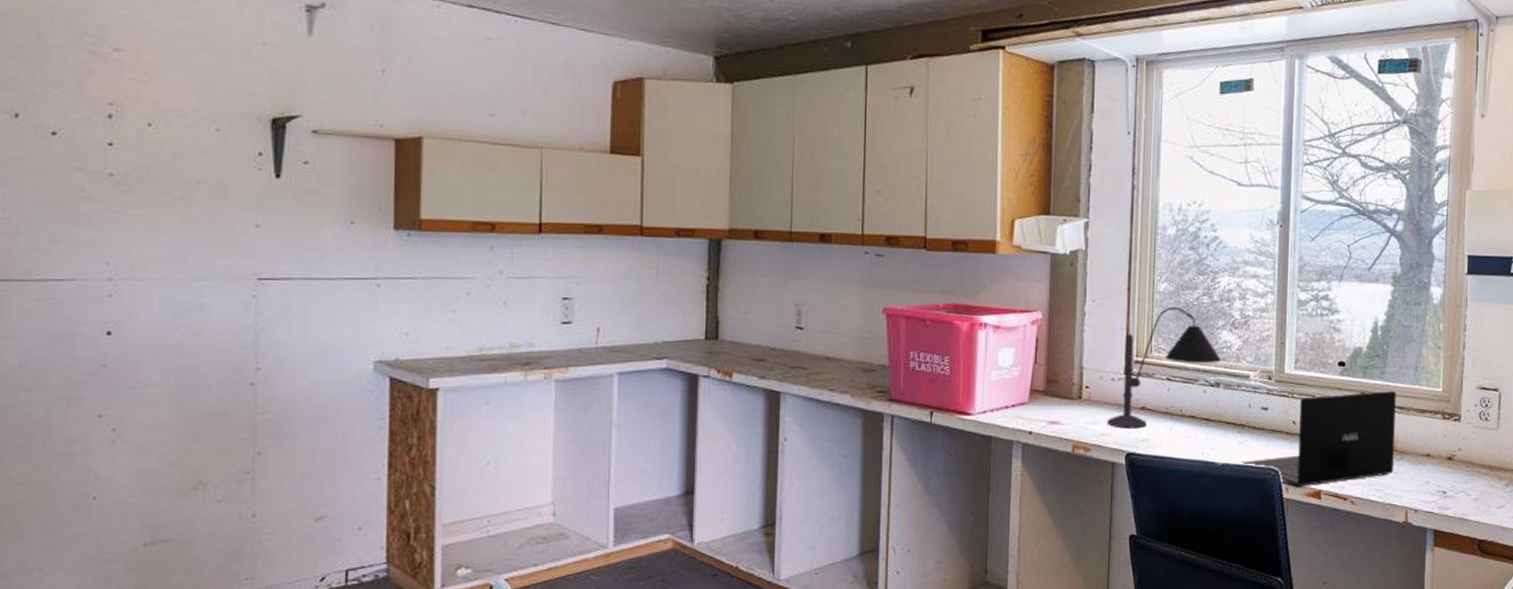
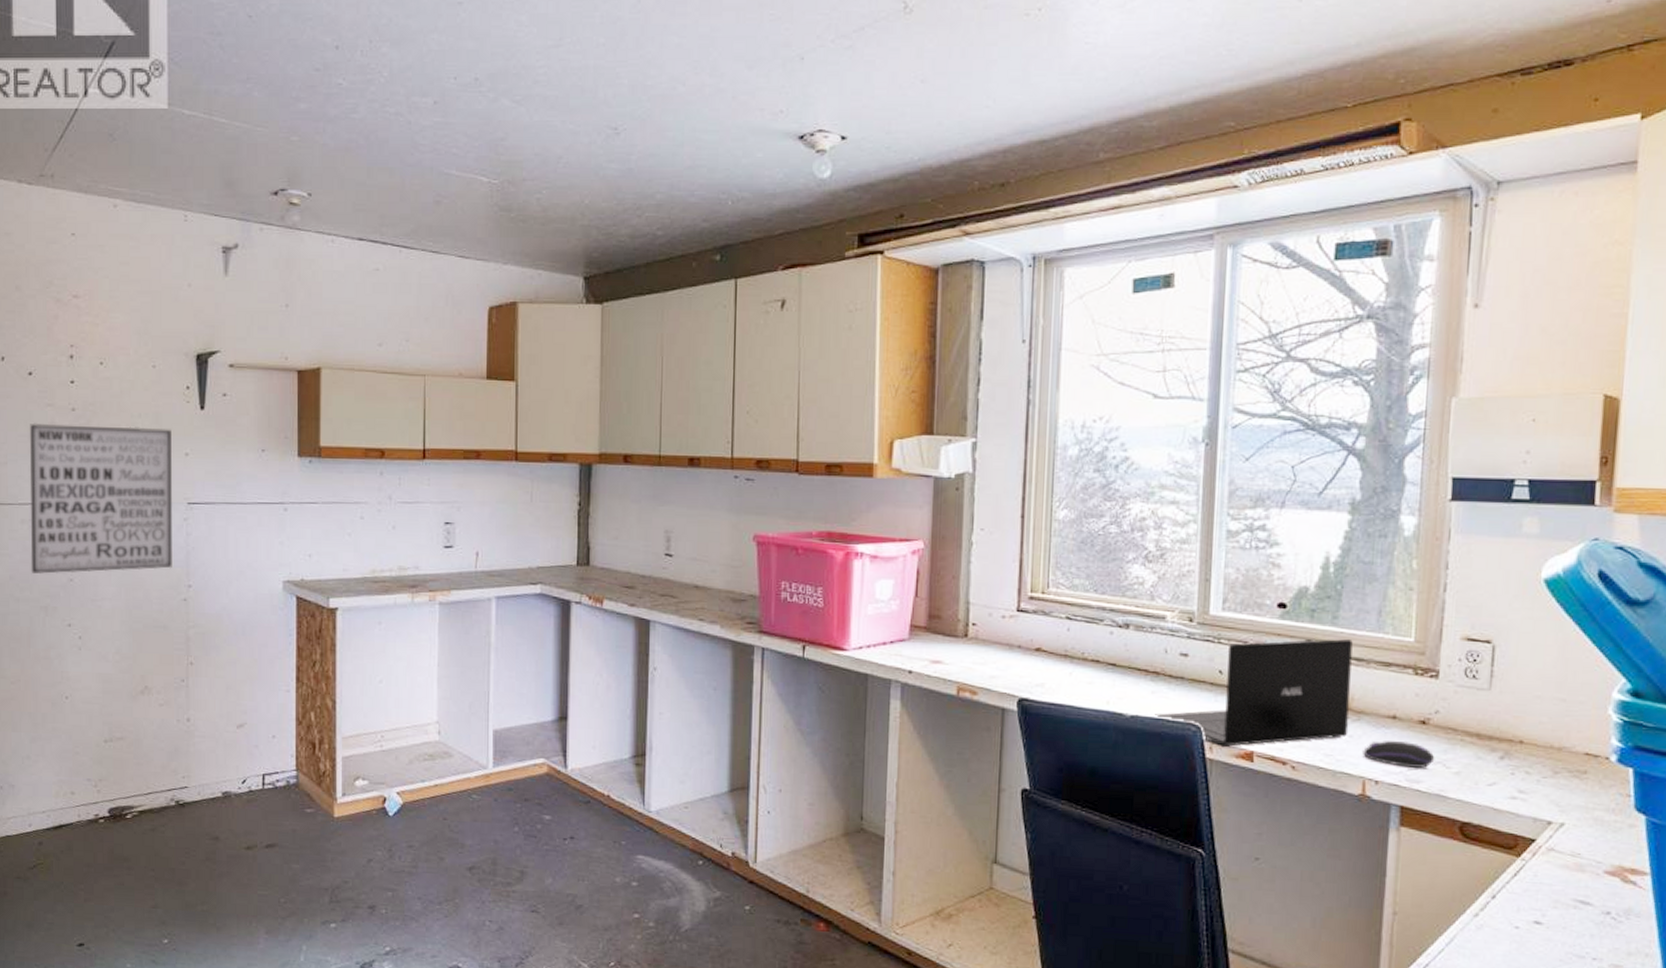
wall art: none [49,188,239,359] -> present [29,423,172,574]
desk lamp: present [1107,307,1221,429] -> none [996,537,1132,672]
computer mouse: none [1405,476,1459,497] -> present [1363,741,1435,768]

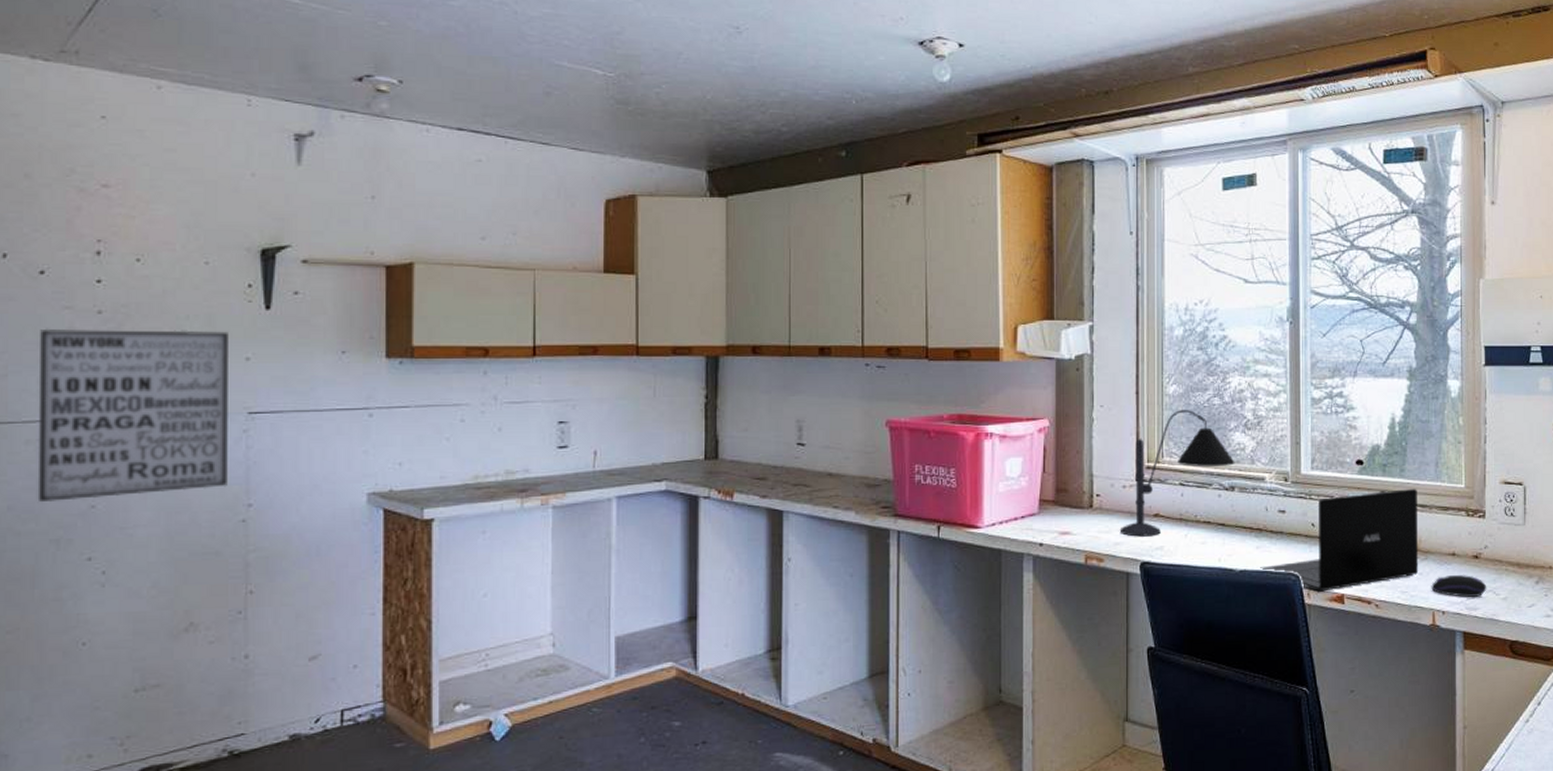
desk lamp: none [996,537,1132,672] -> present [1119,410,1235,537]

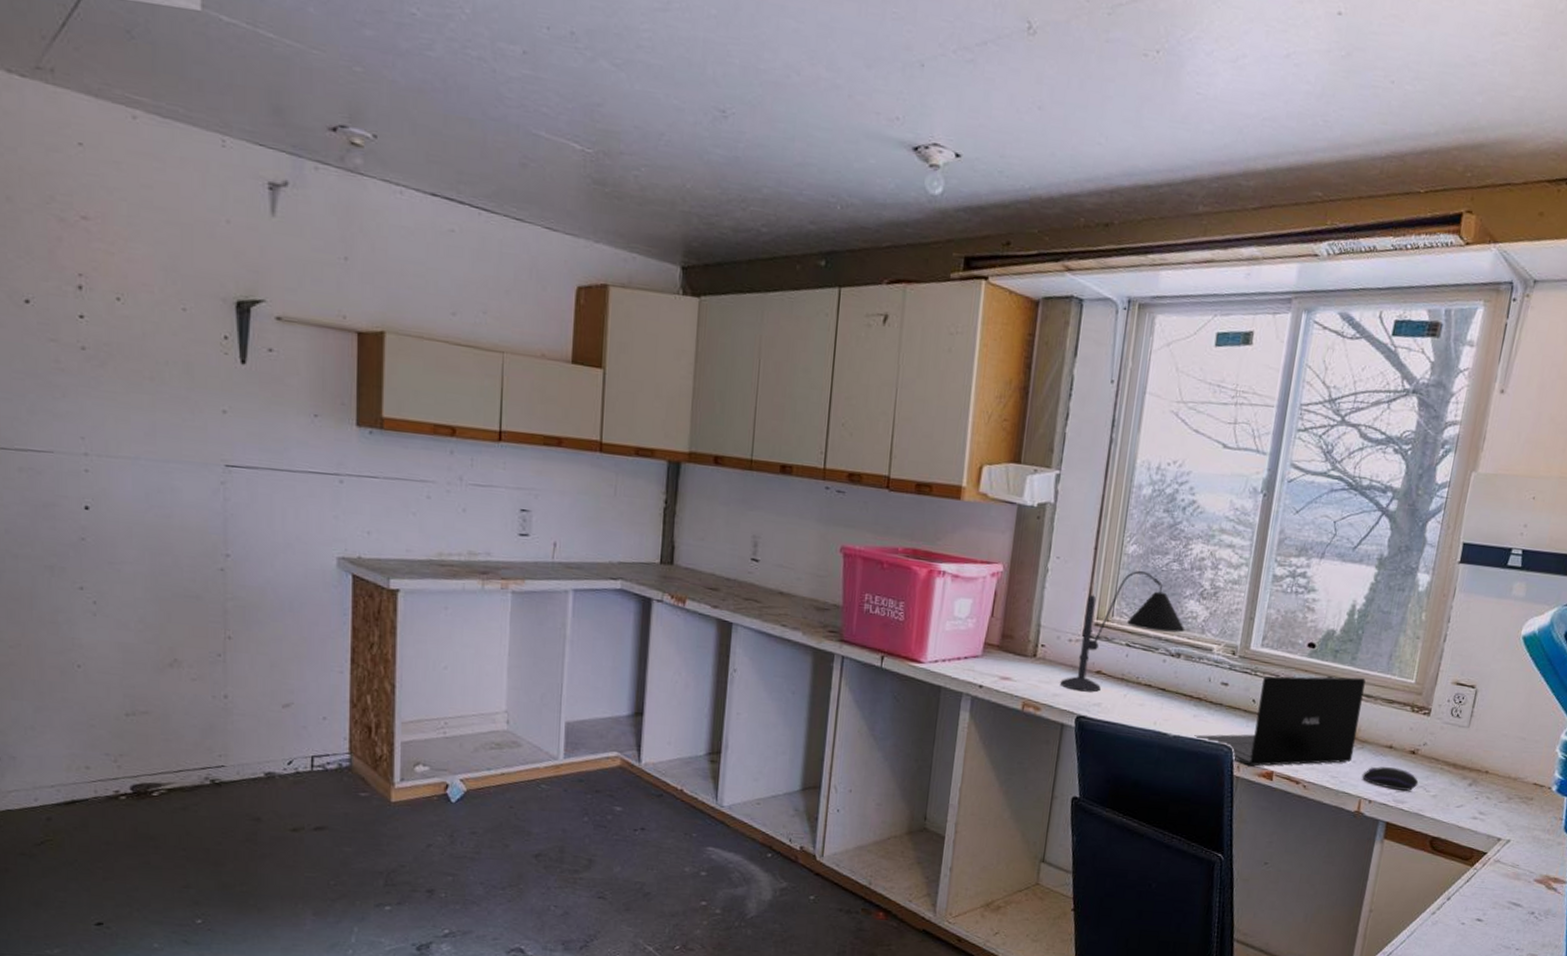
wall art: present [37,328,228,502] -> none [26,358,207,536]

